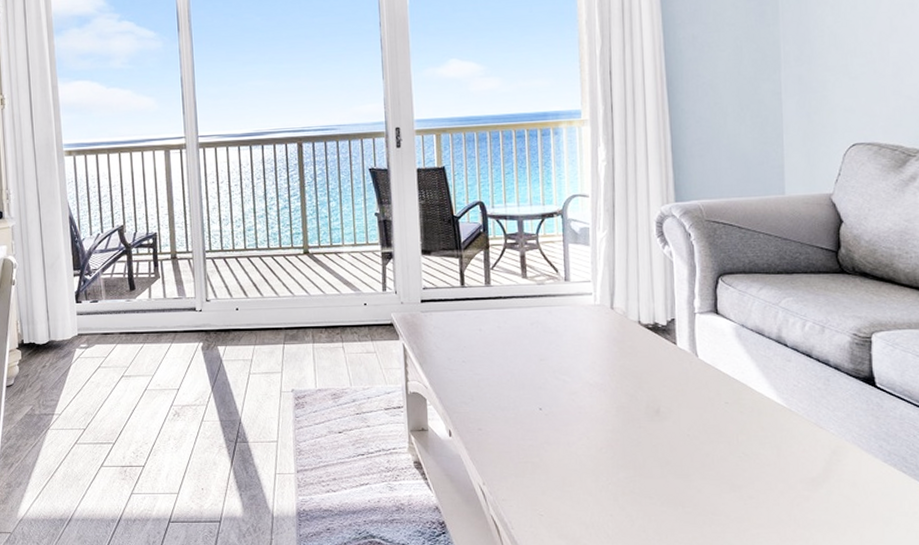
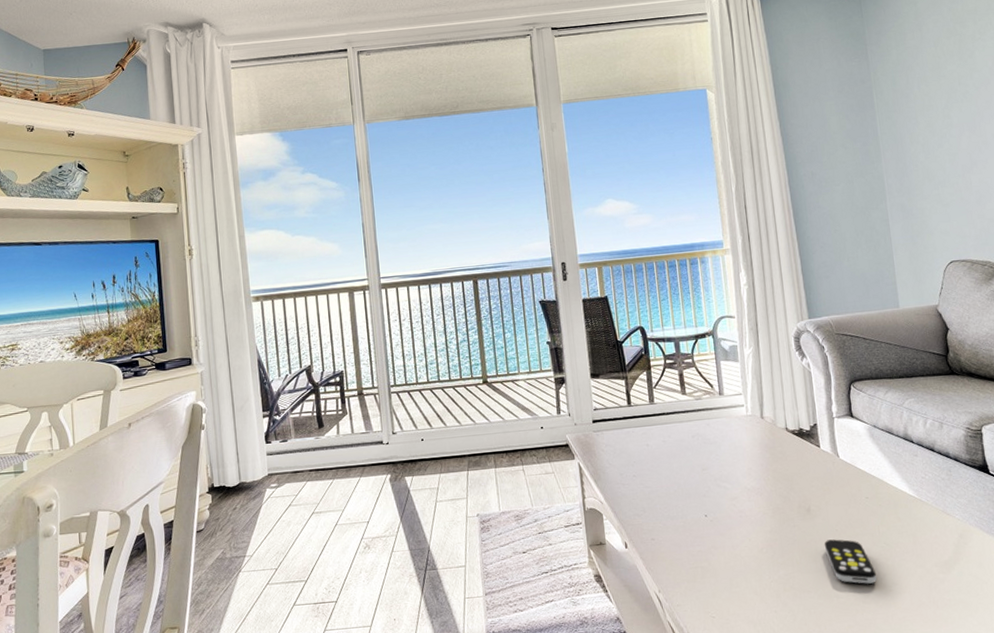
remote control: none [672,445,731,495] -> present [824,539,877,584]

